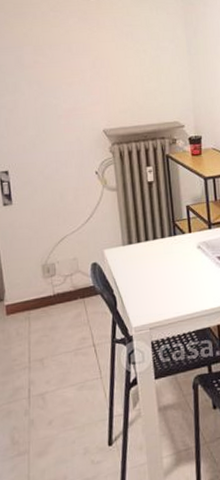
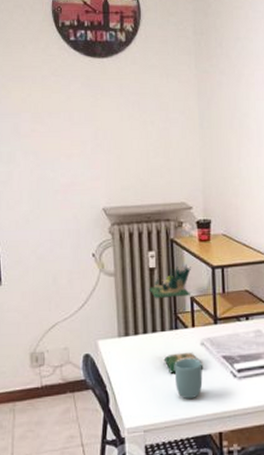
plant: none [148,176,201,275] -> present [148,264,204,373]
cup: none [175,260,201,297] -> present [175,358,203,399]

